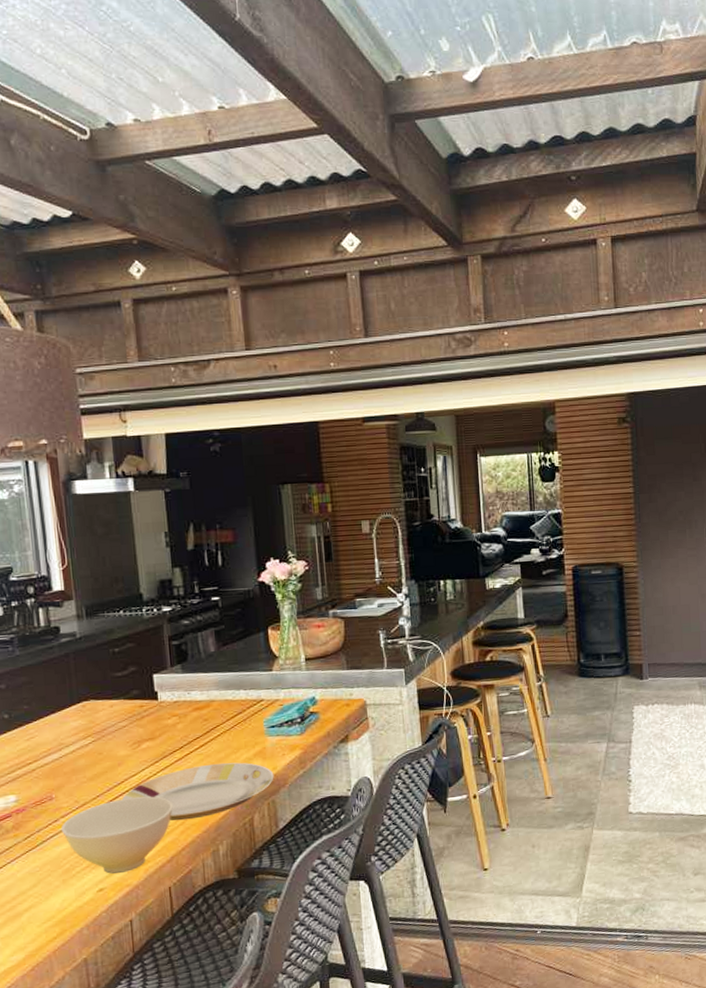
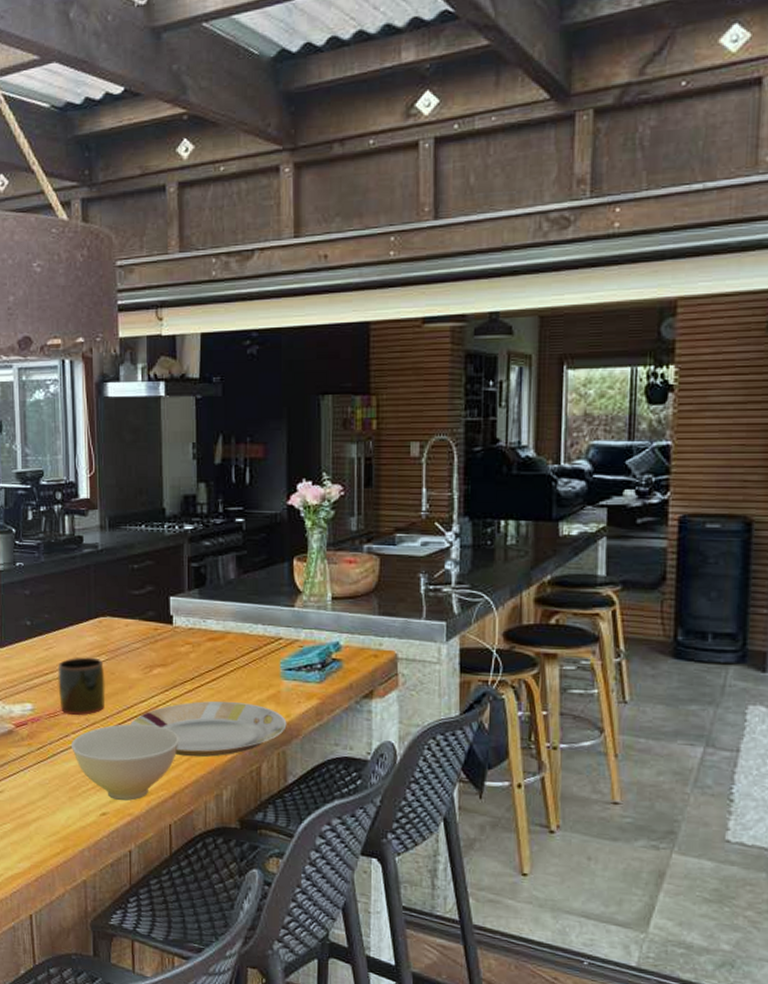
mug: none [41,741,94,800] -> present [58,657,105,716]

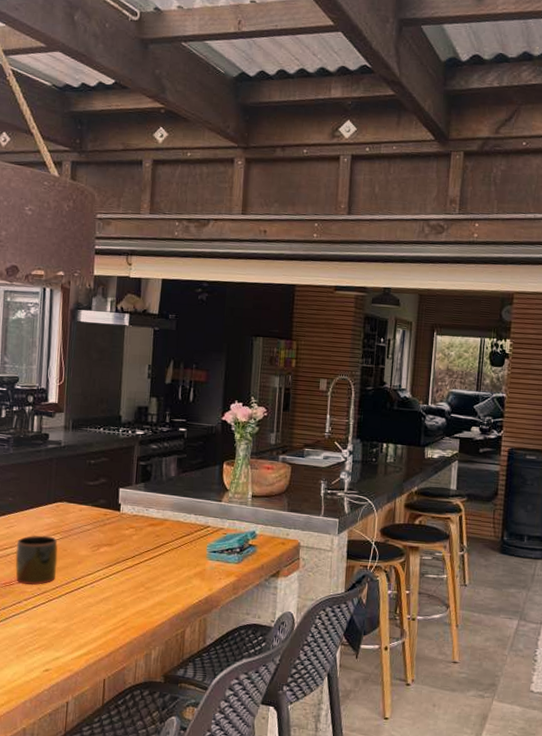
bowl: present [70,723,181,801] -> none [22,593,119,659]
plate: present [130,701,287,757] -> none [77,575,209,623]

